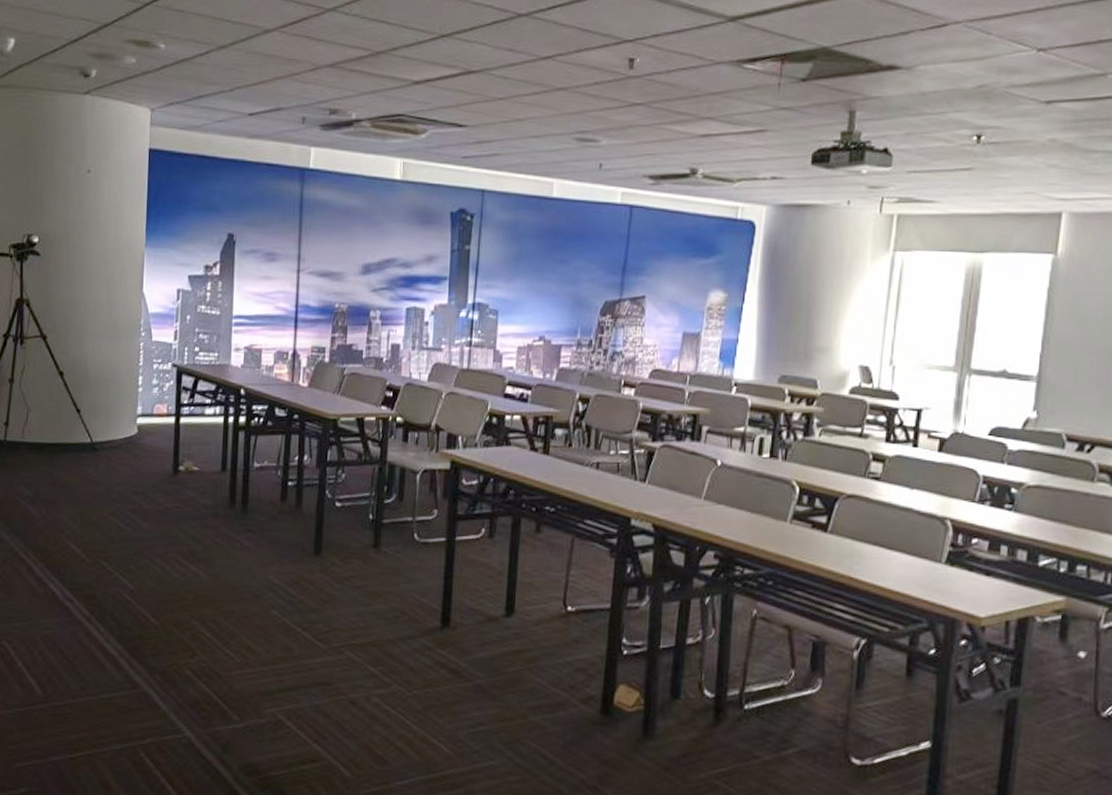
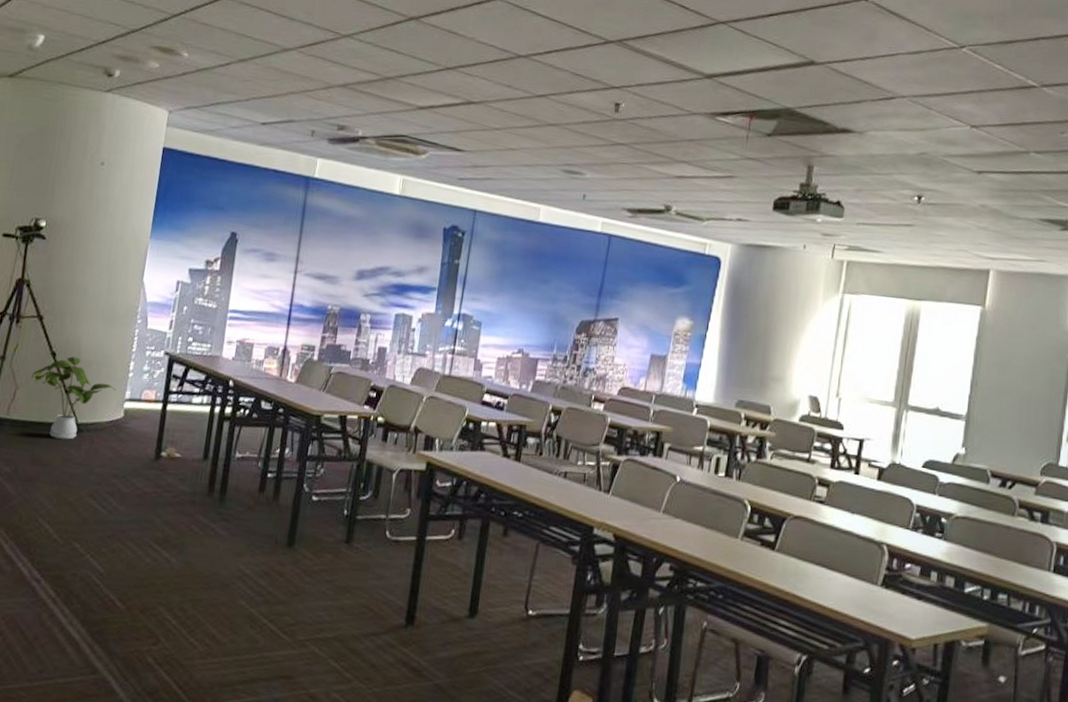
house plant: none [41,375,127,459] -> present [31,356,116,440]

